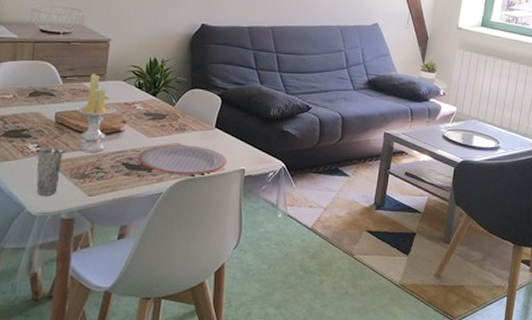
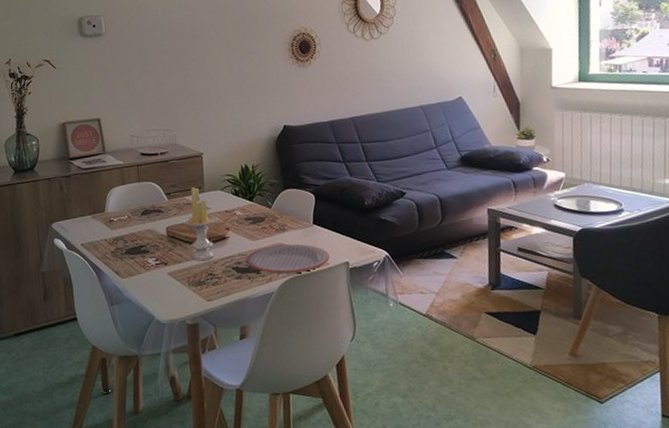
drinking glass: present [36,146,64,195] -> none [156,258,179,305]

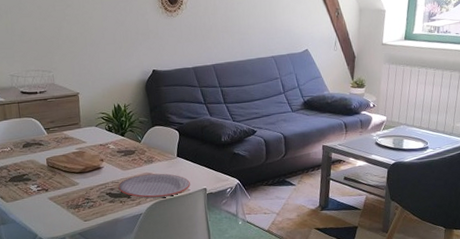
candle: present [182,186,219,262] -> none [61,122,94,188]

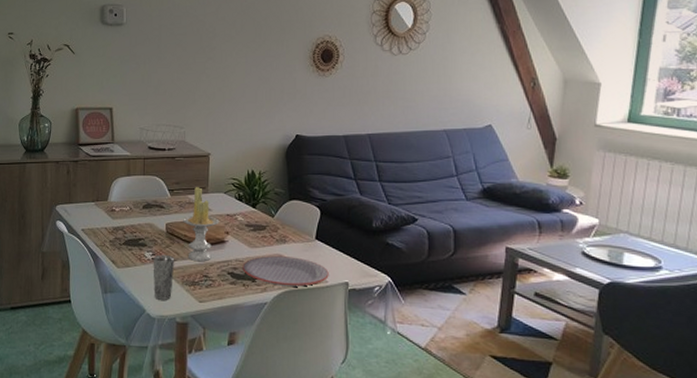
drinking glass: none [38,185,59,225] -> present [153,254,175,300]
candle: none [61,122,94,188] -> present [183,186,219,262]

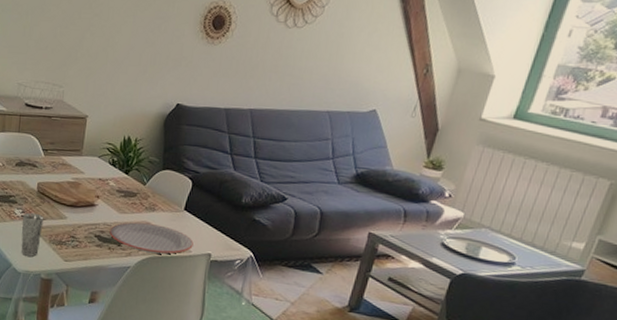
candle: present [183,186,219,262] -> none [55,148,91,223]

